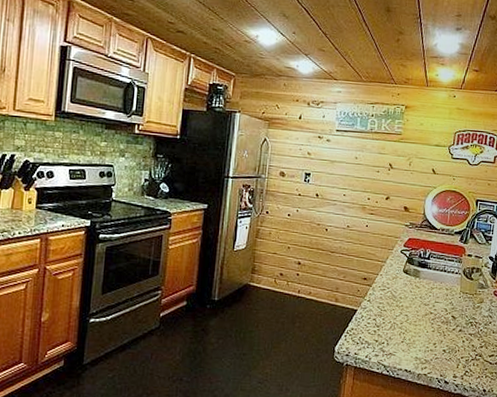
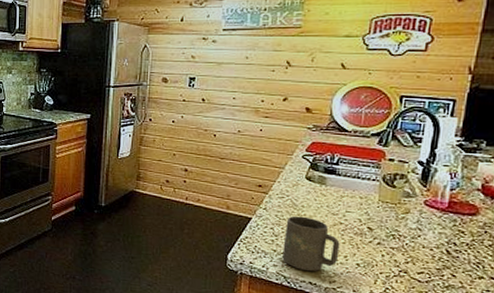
mug: none [383,307,430,360] -> present [282,216,340,272]

